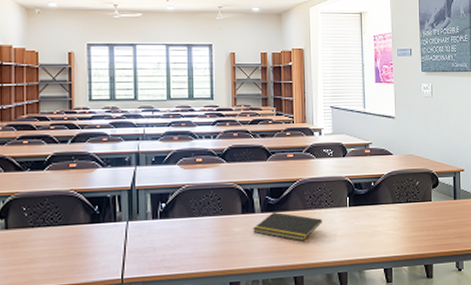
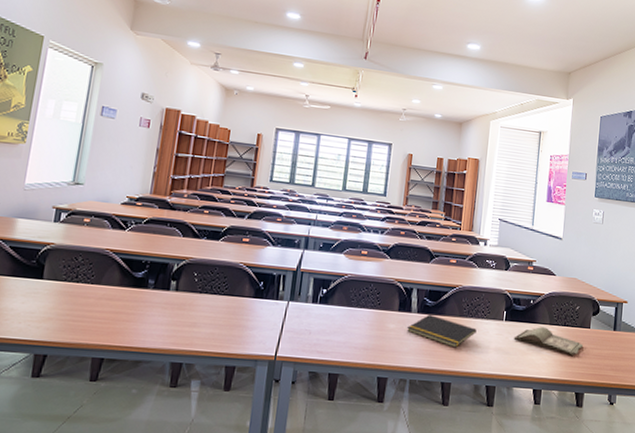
hardback book: none [359,207,427,230] -> present [513,327,584,356]

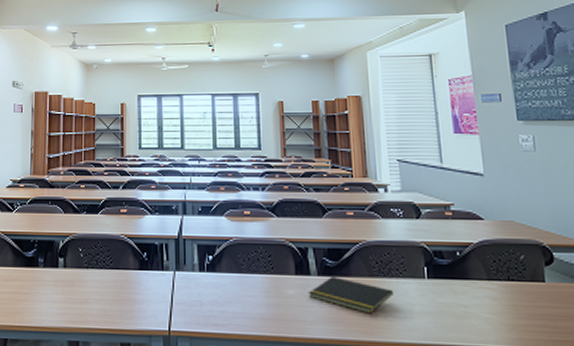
hardback book: present [513,327,584,356] -> none [442,283,541,318]

